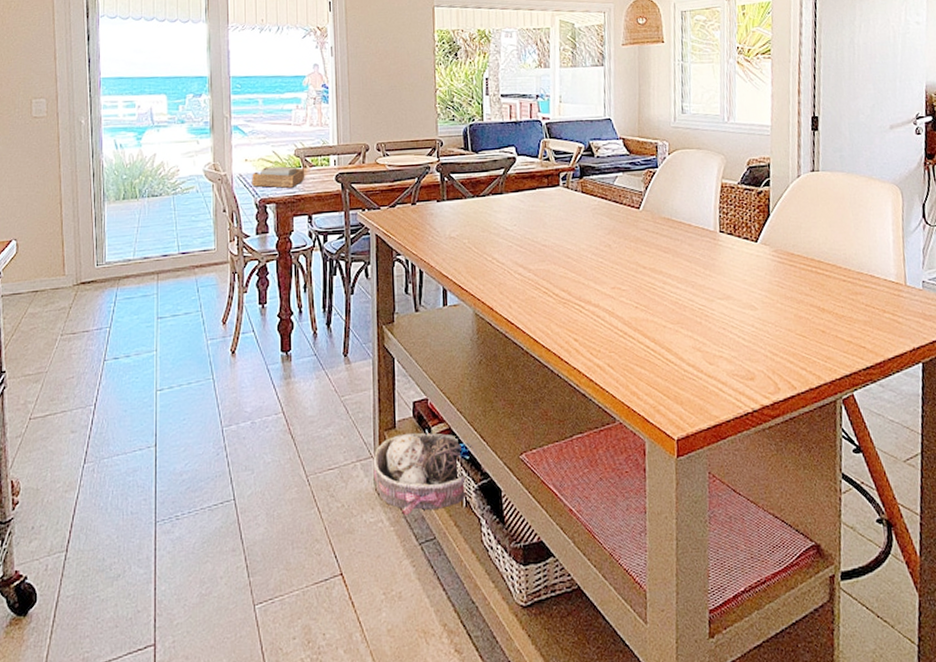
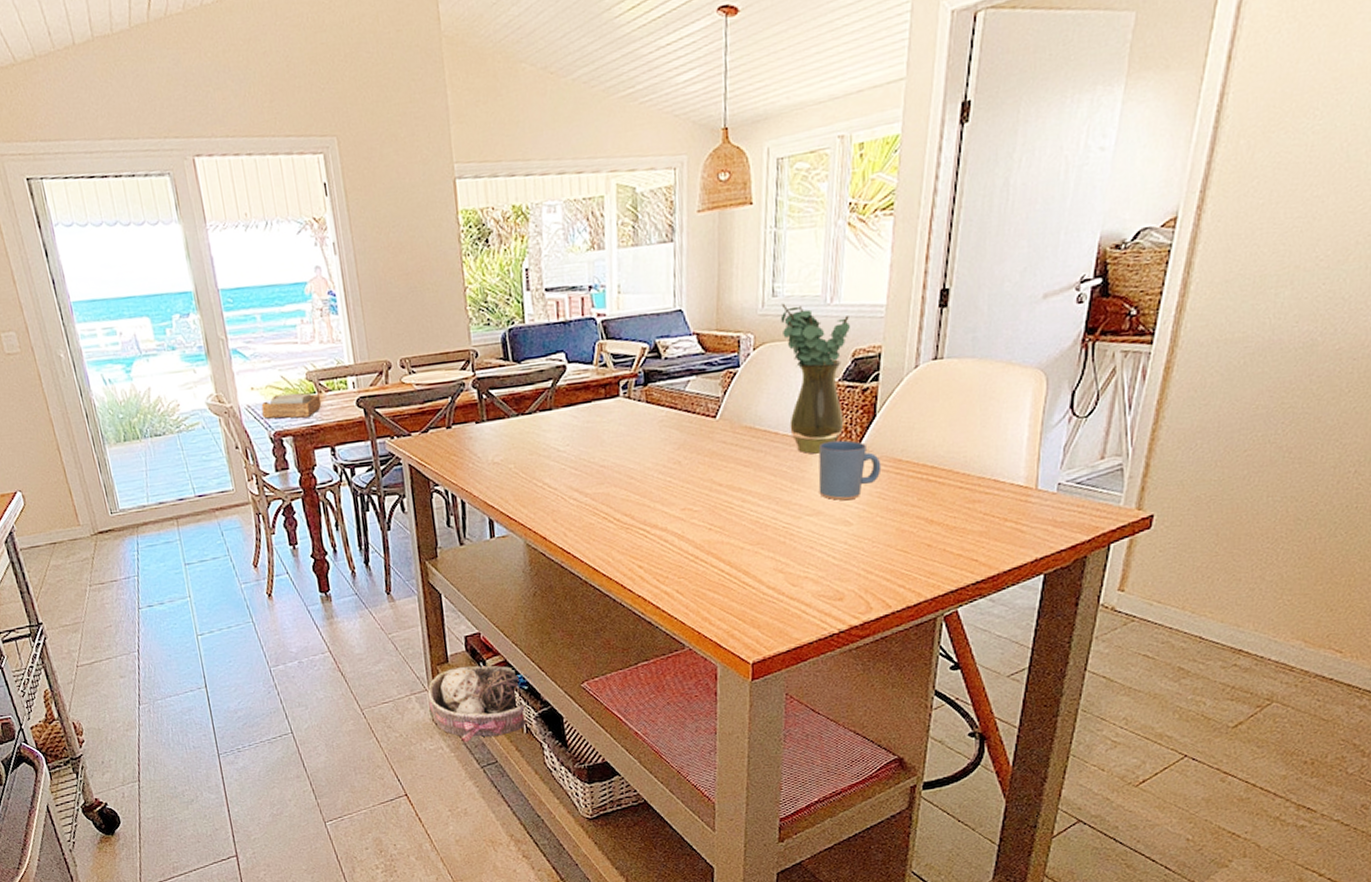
vase: none [689,119,745,245] -> present [780,303,850,454]
mug: none [725,234,778,287] -> present [818,440,882,500]

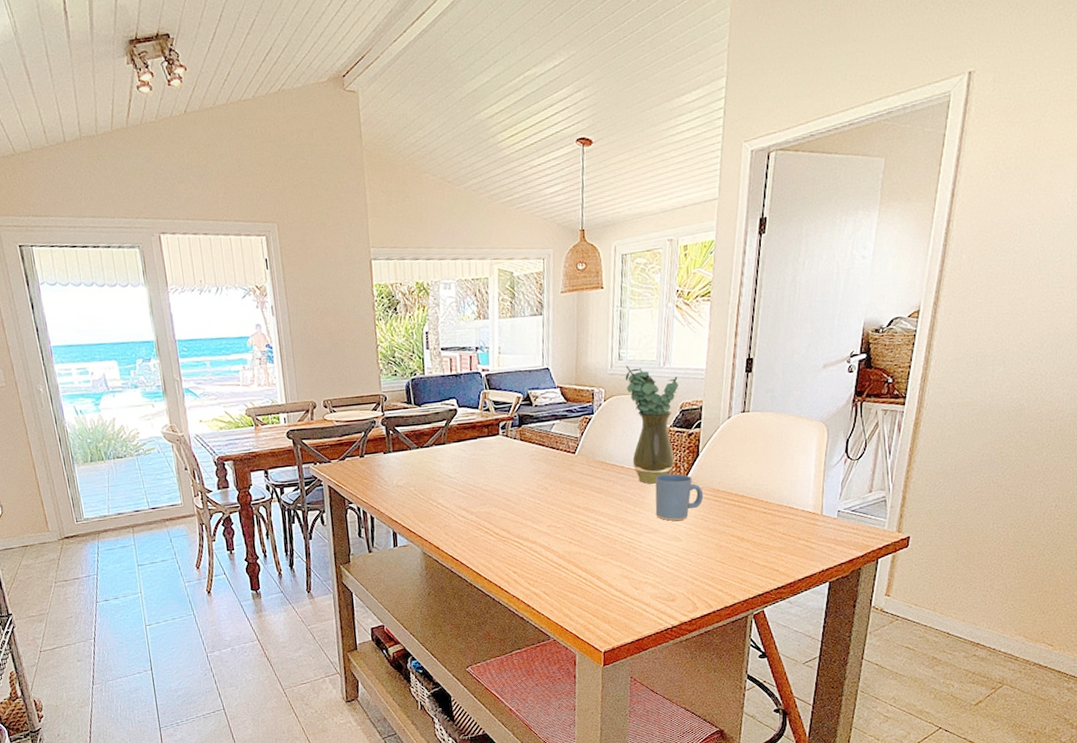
napkin holder: present [261,393,322,419] -> none [208,425,258,446]
decorative basket: present [427,665,537,742] -> none [339,652,430,717]

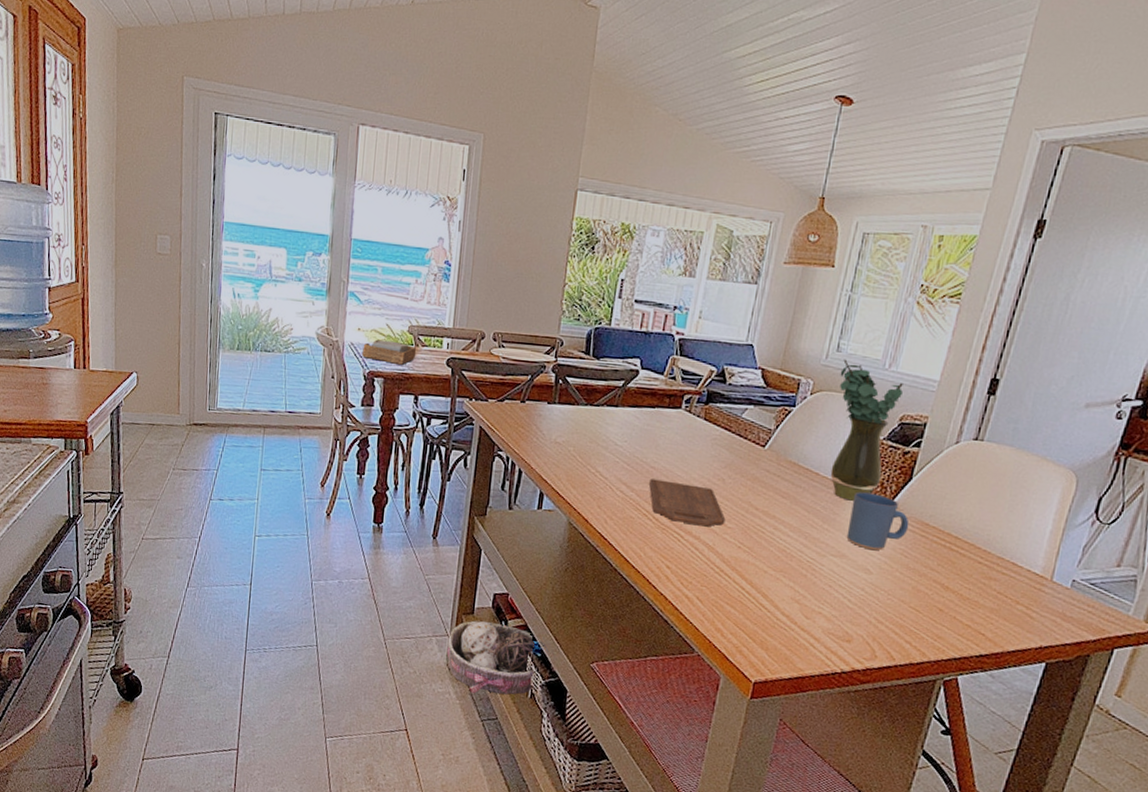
napkin holder: none [208,425,258,446] -> present [362,339,417,365]
decorative basket: none [339,652,430,717] -> present [446,620,550,695]
cutting board: none [485,498,555,532] -> present [649,479,726,527]

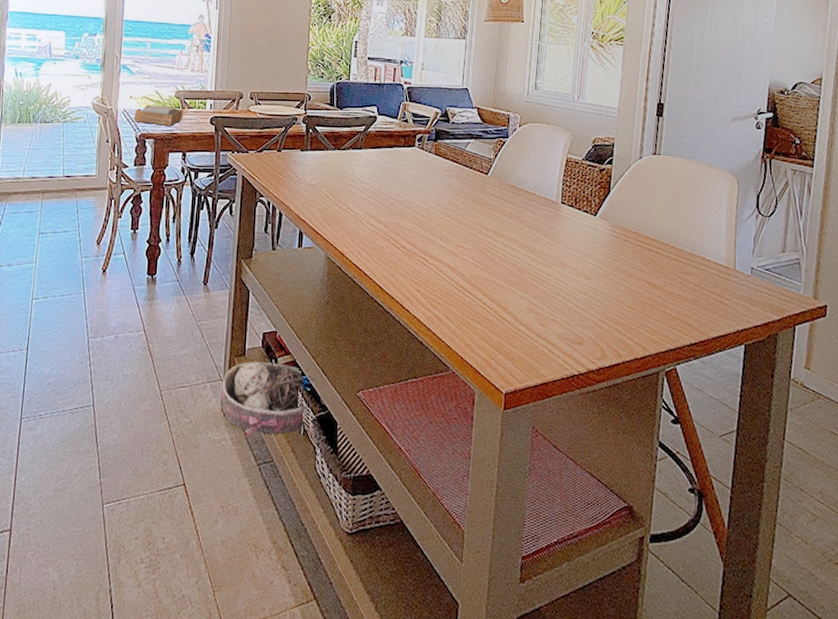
cutting board: present [649,479,726,527] -> none [395,210,463,250]
vase: present [830,359,903,501] -> none [540,95,591,215]
mug: present [846,491,910,551] -> none [565,206,614,258]

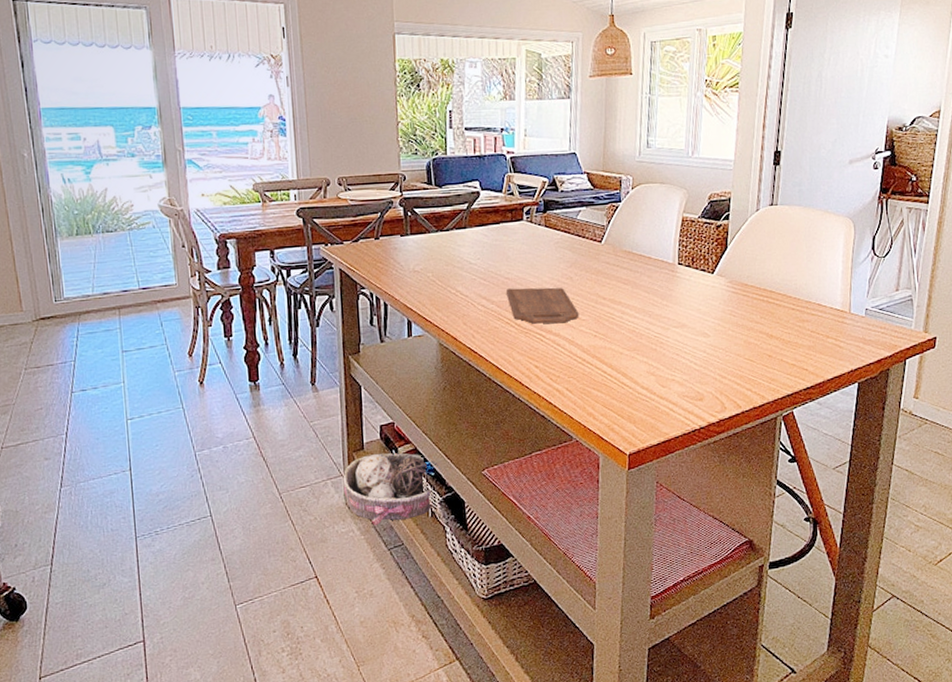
napkin holder: present [134,105,183,126] -> none [210,201,265,223]
cutting board: none [395,210,463,250] -> present [507,287,579,324]

